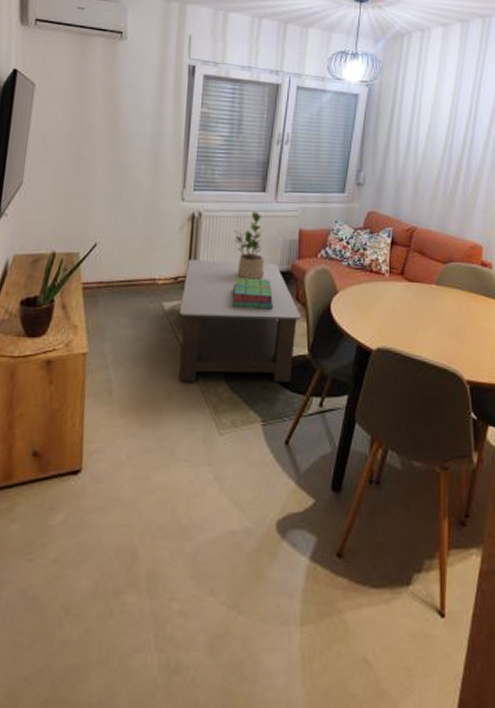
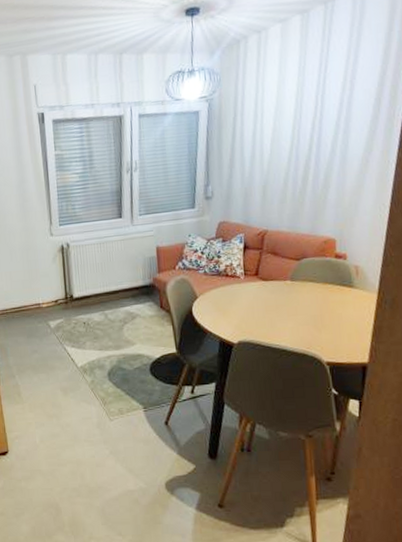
coffee table: present [179,259,301,382] -> none [63,279,167,383]
stack of books: present [232,278,273,309] -> none [104,293,141,321]
potted plant: present [233,212,265,280] -> none [98,236,130,296]

